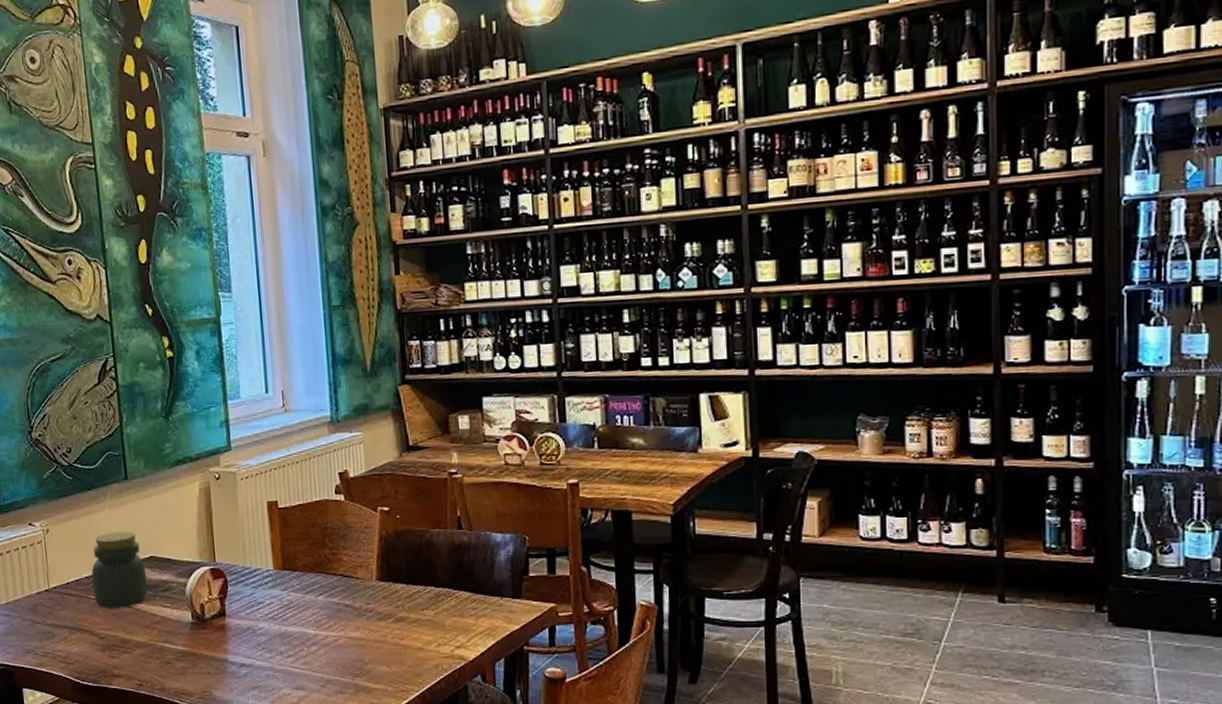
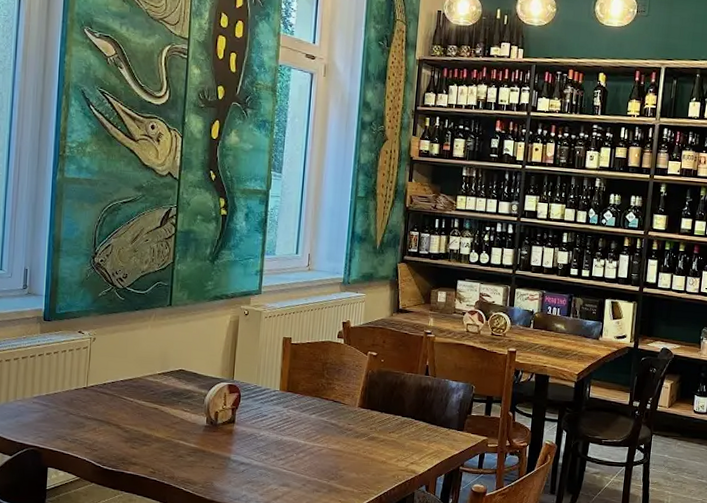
jar: present [91,531,148,608] -> none [125,346,175,409]

